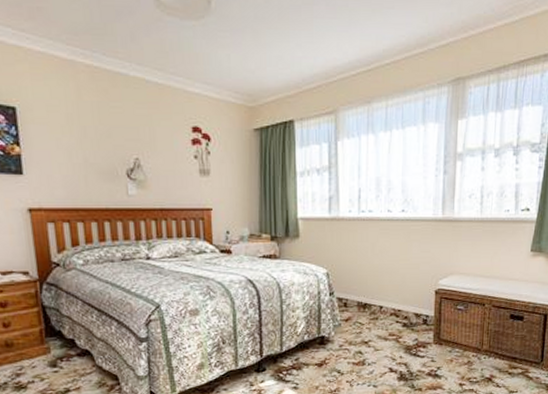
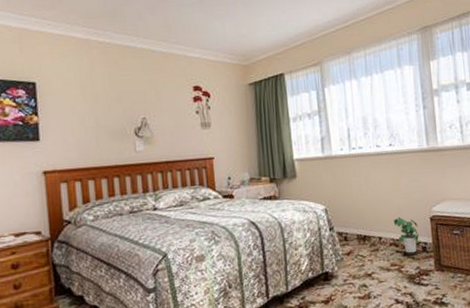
potted plant: none [396,287,422,325] -> present [393,216,420,254]

